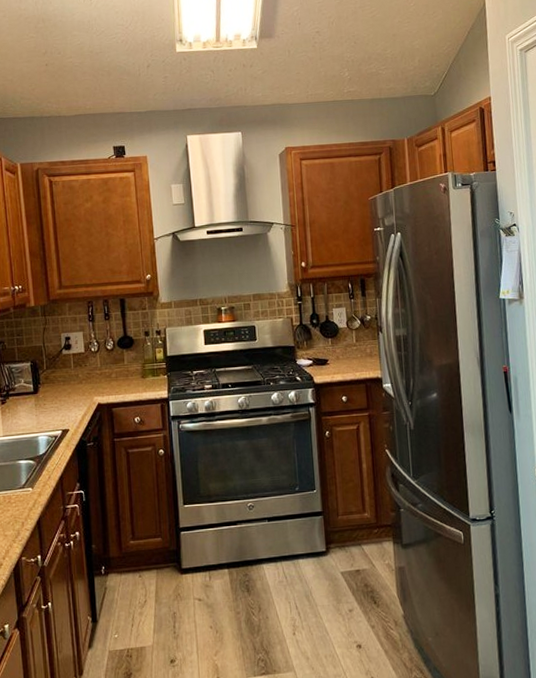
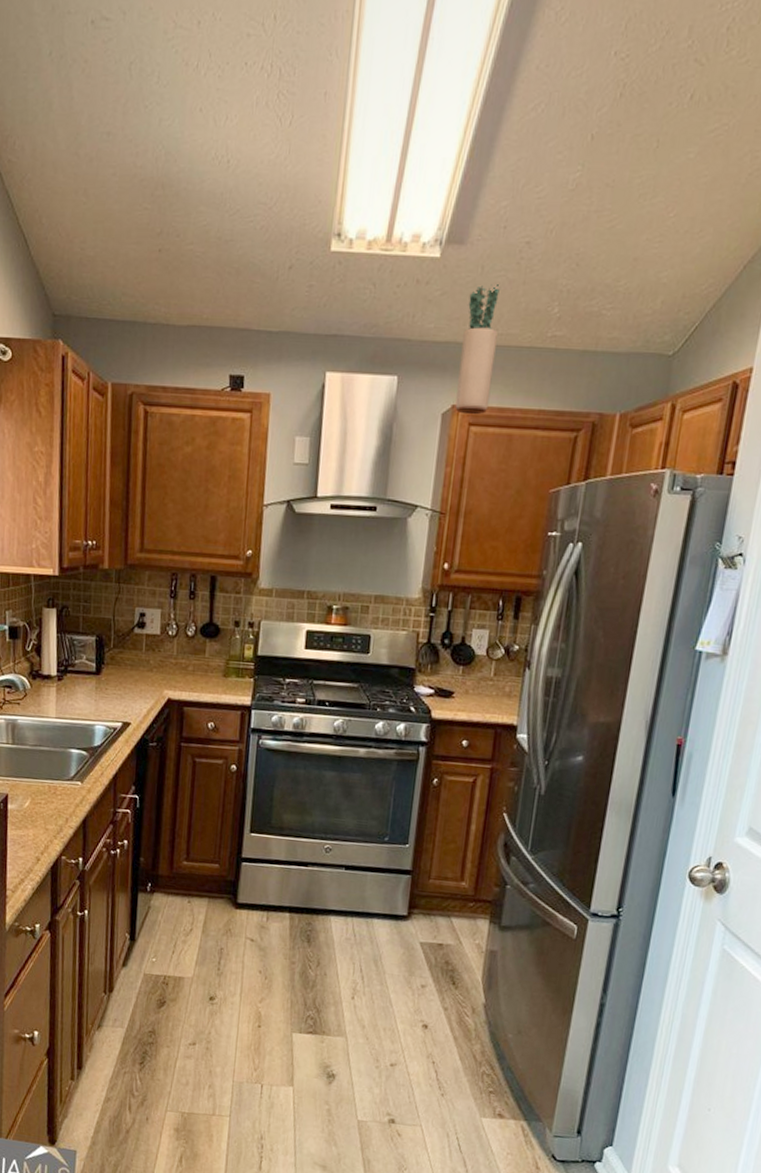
vase: none [283,62,312,153] -> present [455,284,500,415]

